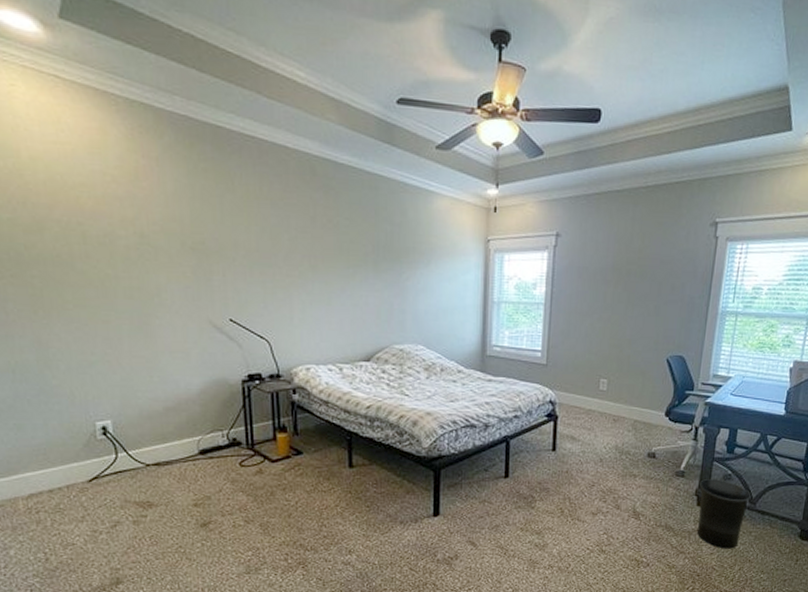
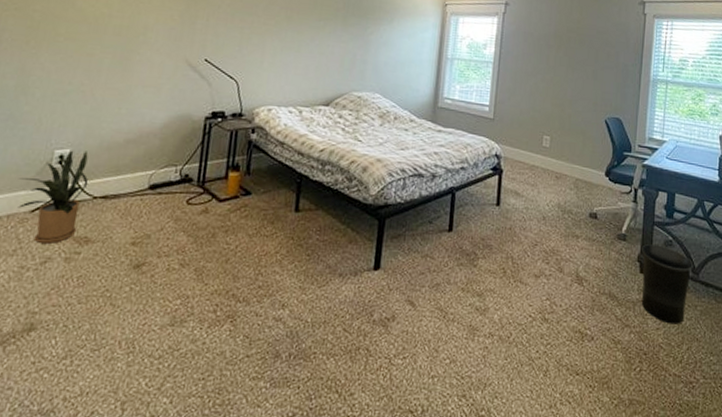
house plant: none [68,421,138,510] -> present [17,150,89,245]

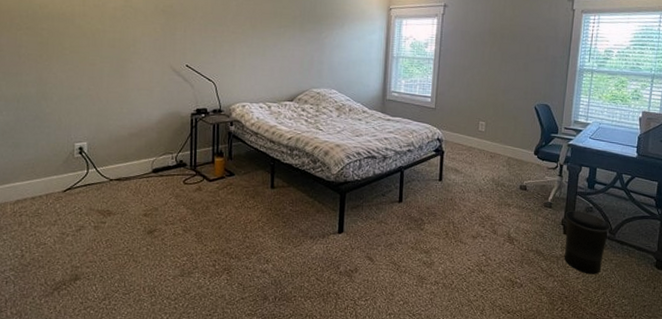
house plant: present [17,150,89,245] -> none [51,143,105,216]

